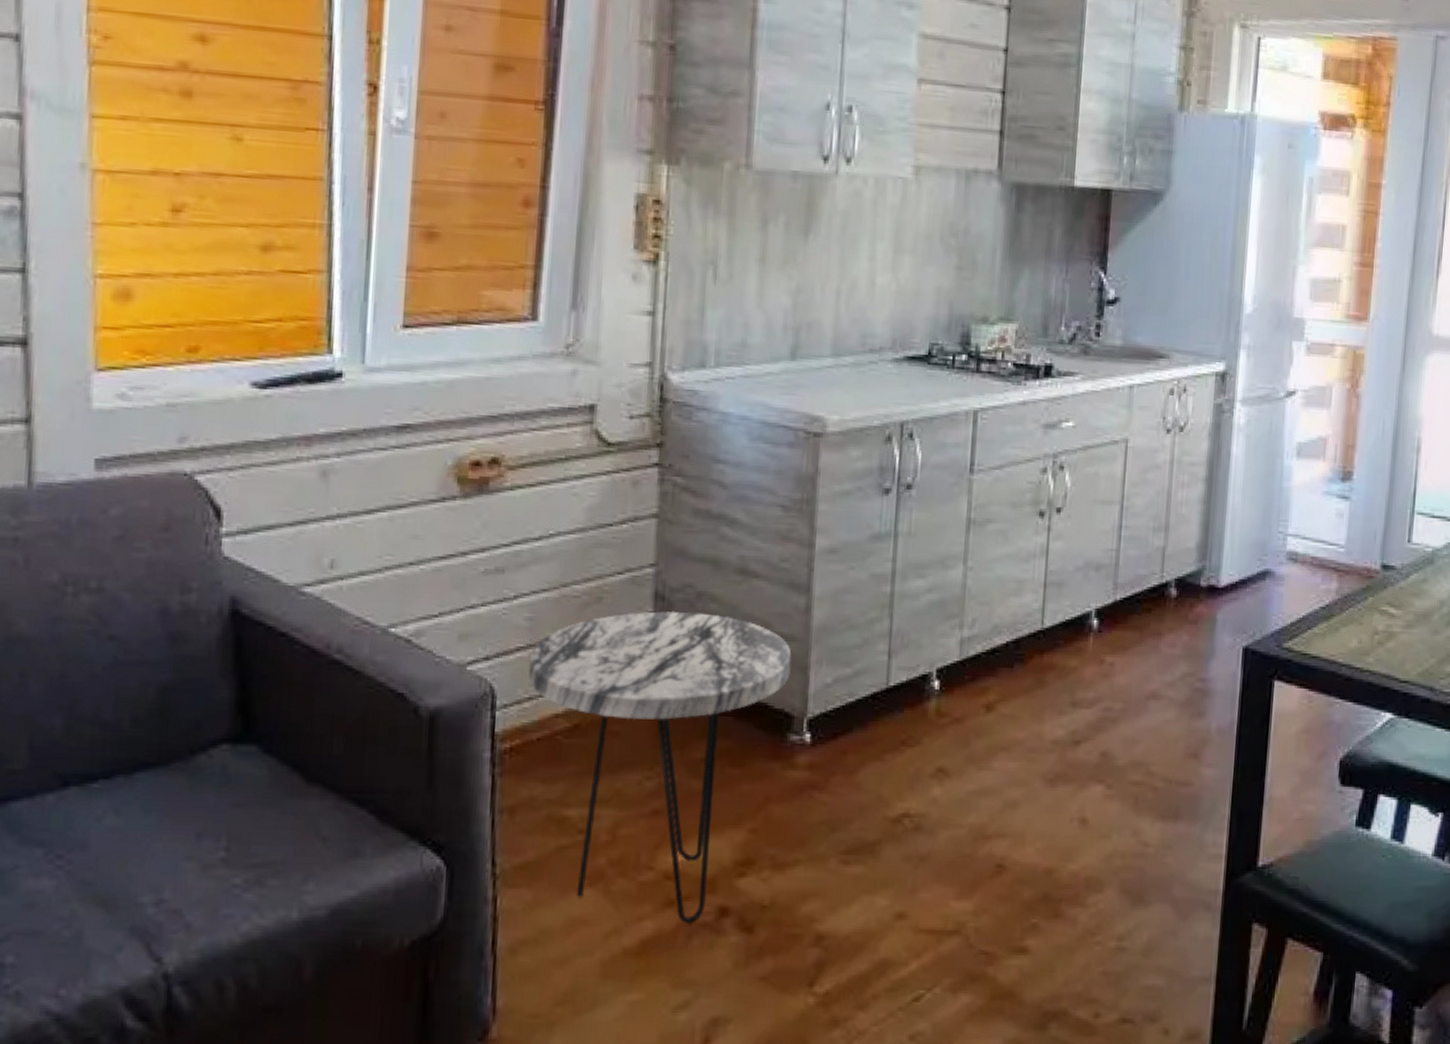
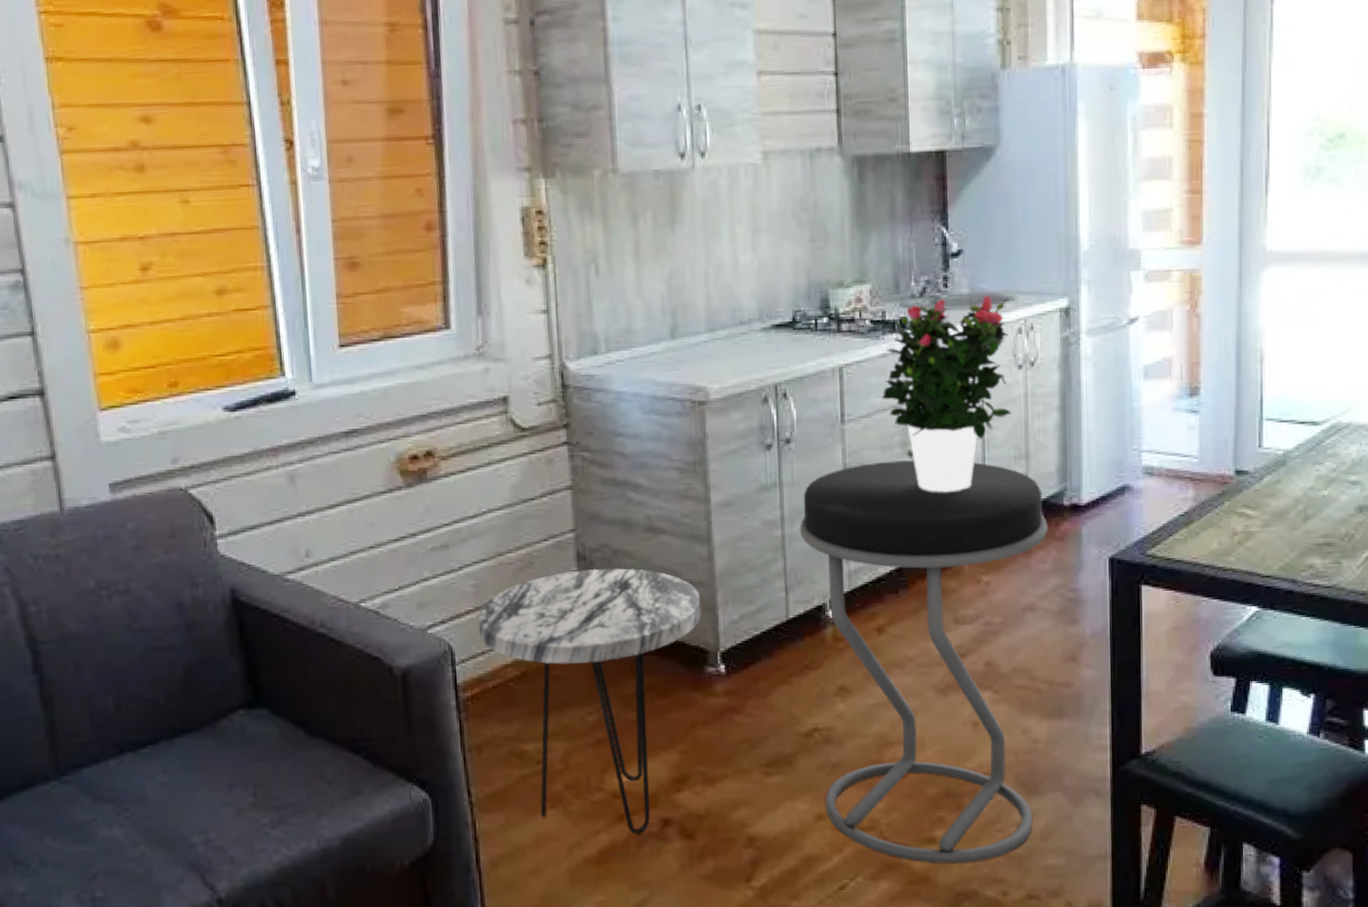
stool: none [908,519,1182,978] -> present [799,459,1048,864]
potted flower: none [1017,348,1162,561] -> present [882,296,1011,493]

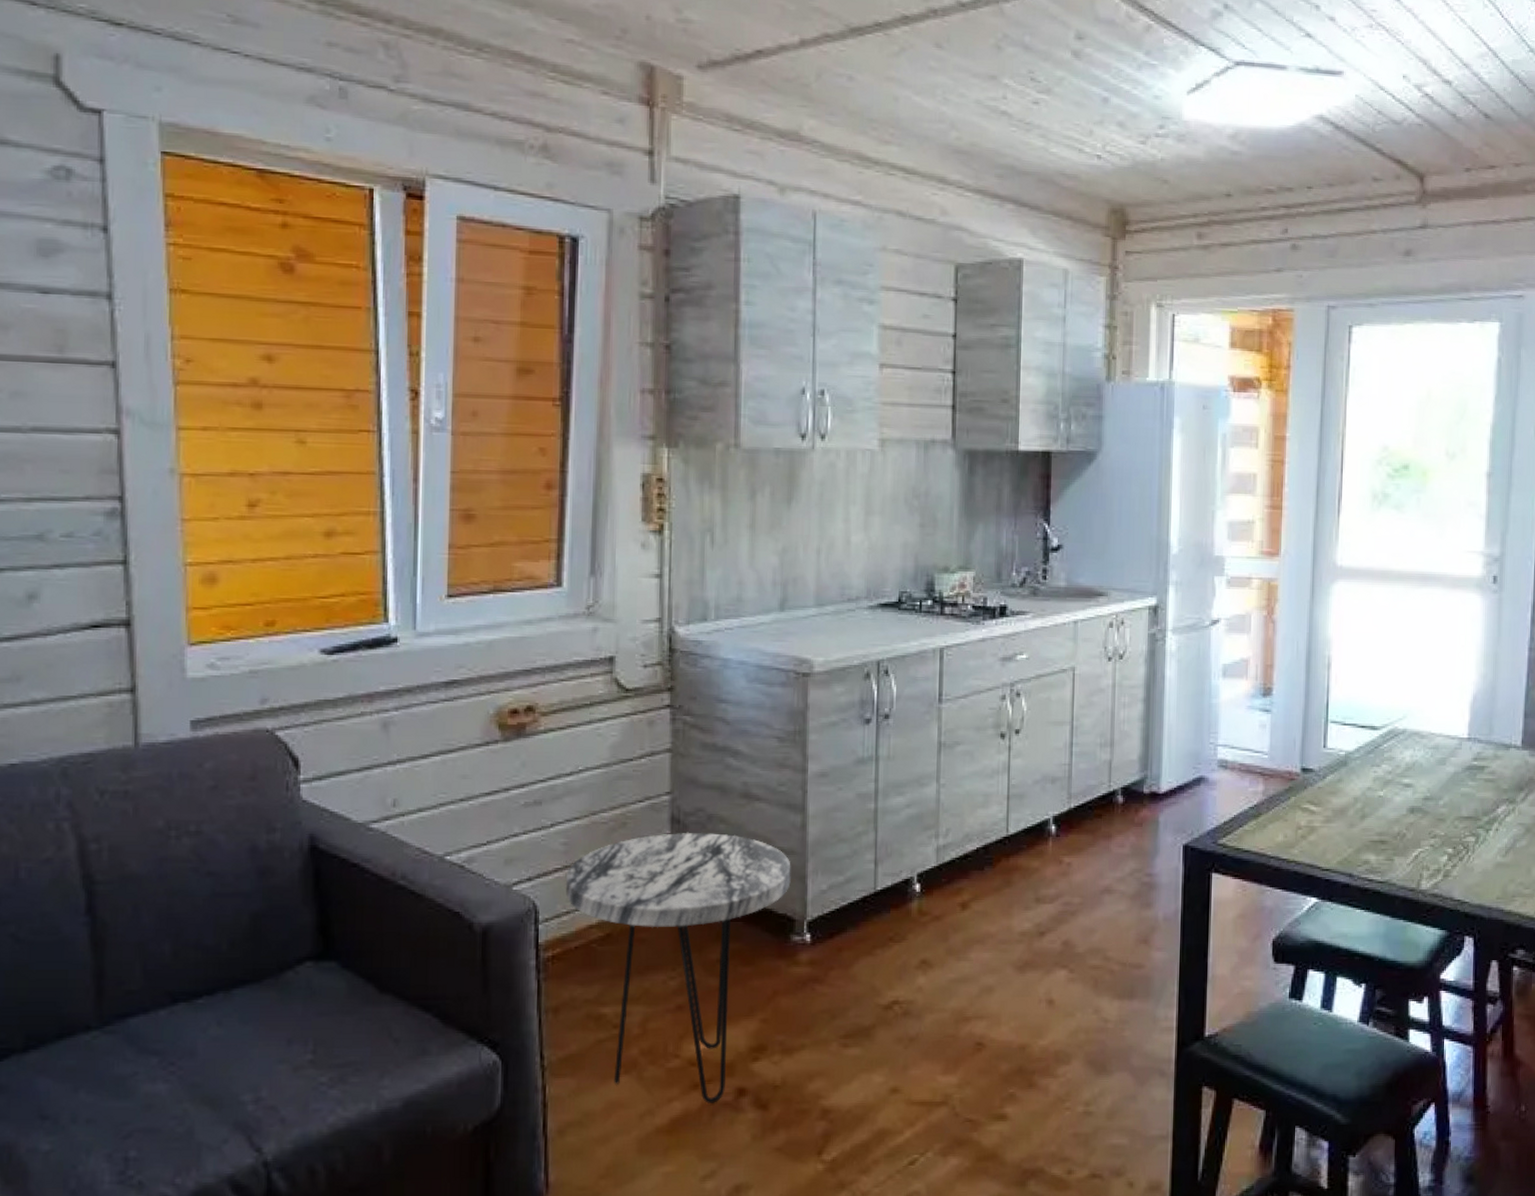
stool: present [799,459,1048,864] -> none [892,741,1128,1141]
potted flower: present [882,296,1011,493] -> none [979,590,1101,775]

